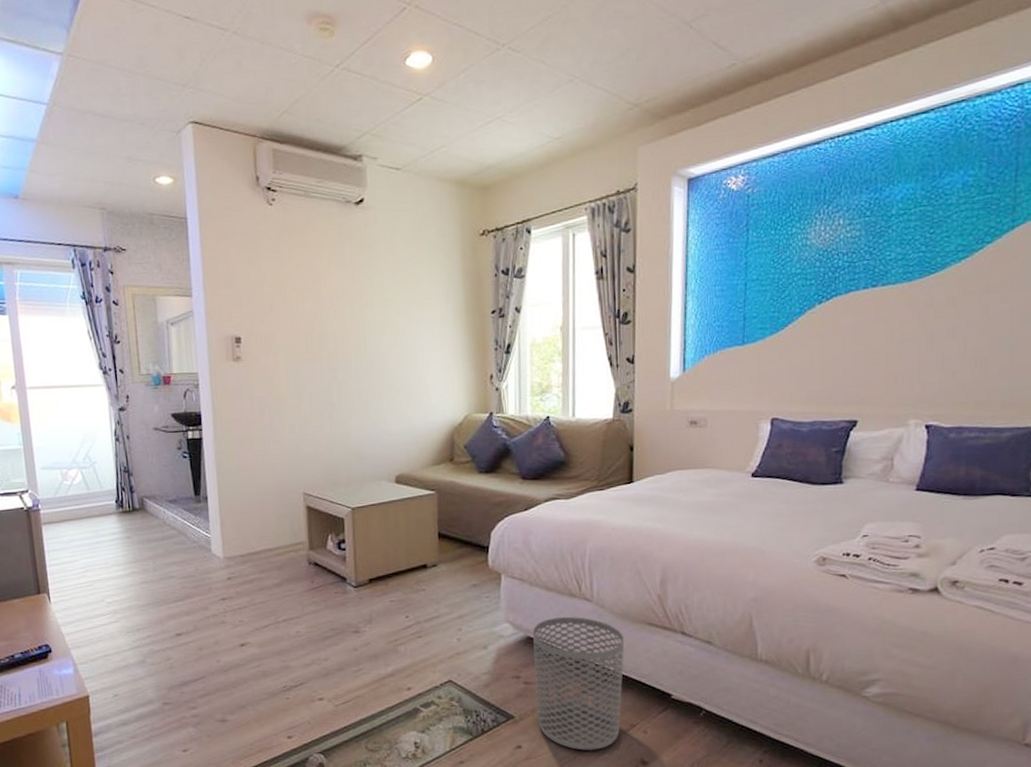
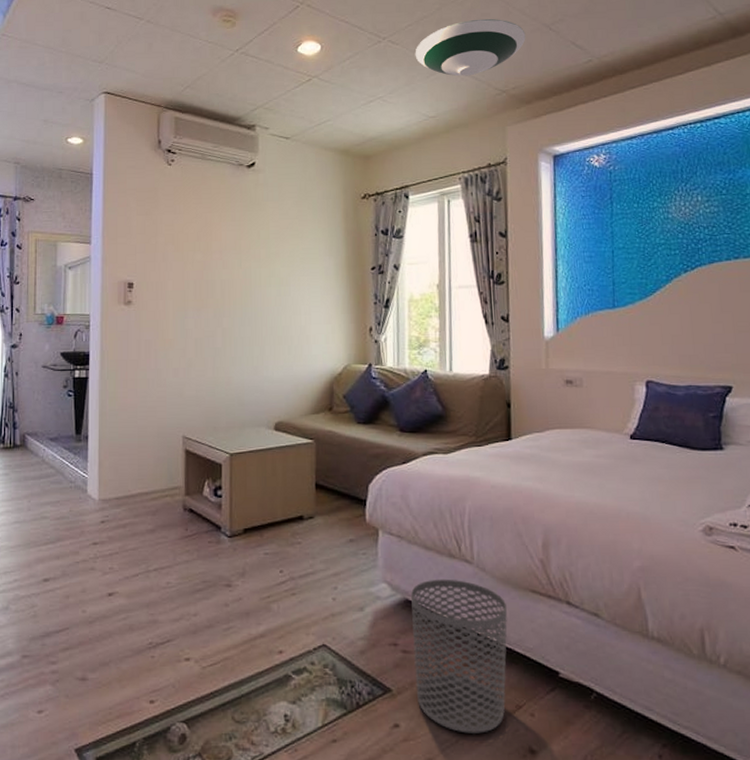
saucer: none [538,16,663,89] -> present [415,18,526,76]

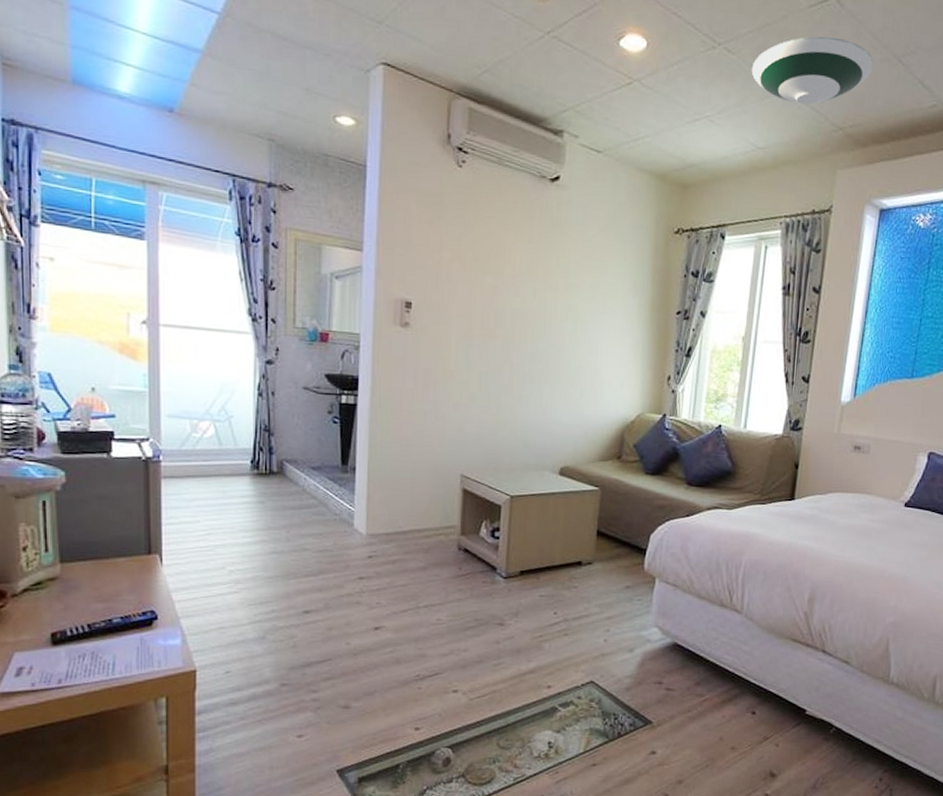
waste bin: present [411,579,508,734] -> none [675,626,768,760]

